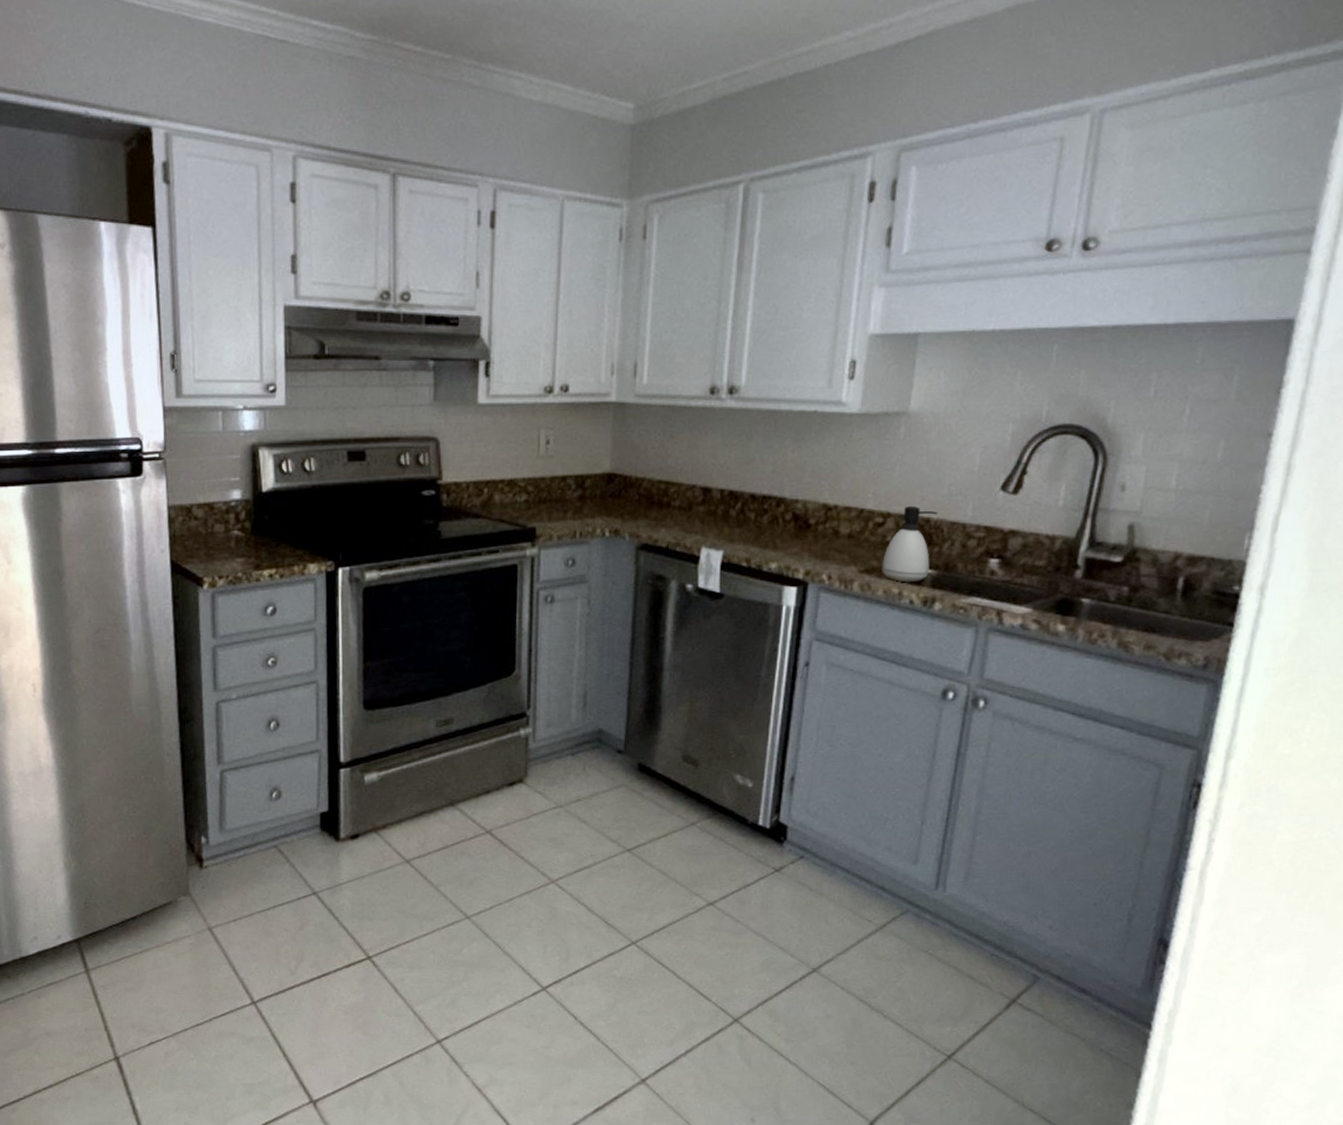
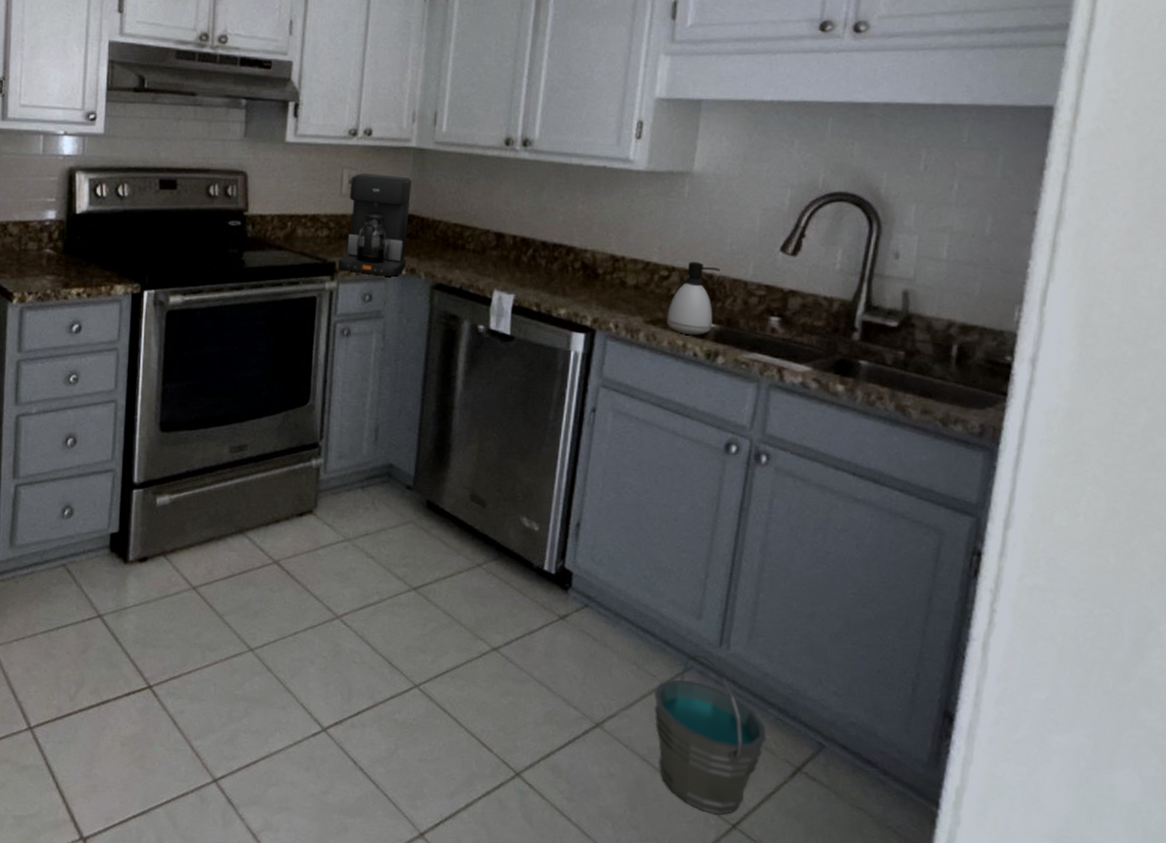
coffee maker: none [539,432,612,539] -> present [338,173,412,277]
bucket: none [870,897,982,1048] -> present [654,654,767,816]

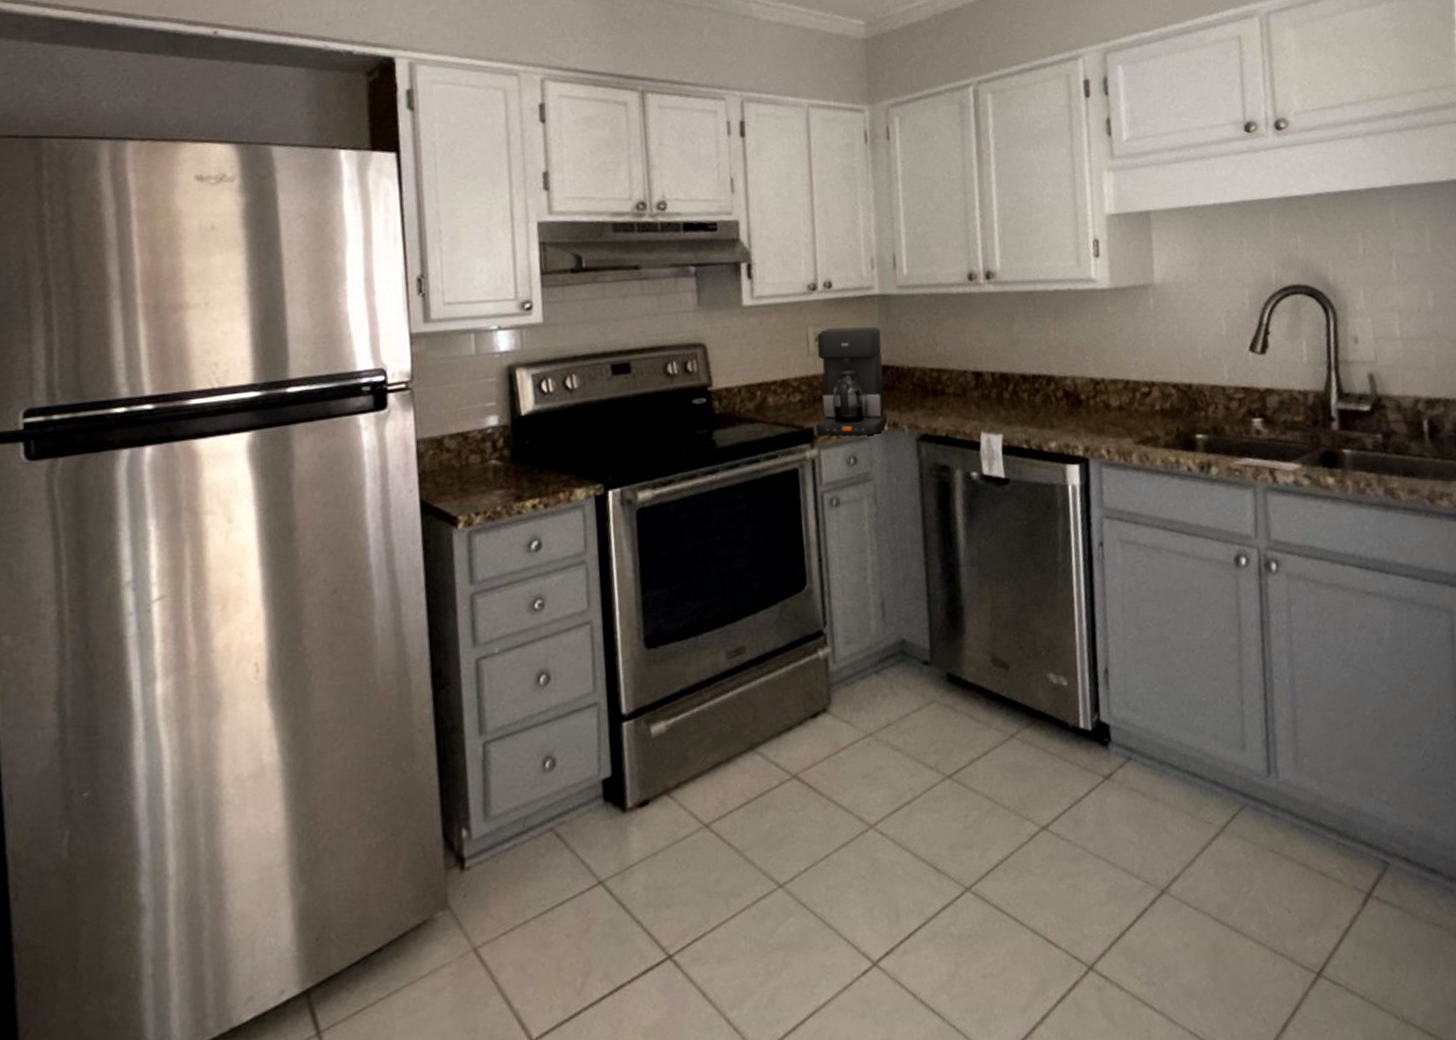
bucket: present [654,654,767,816] -> none [1213,789,1332,966]
soap dispenser: present [666,262,721,336] -> none [1155,373,1201,450]

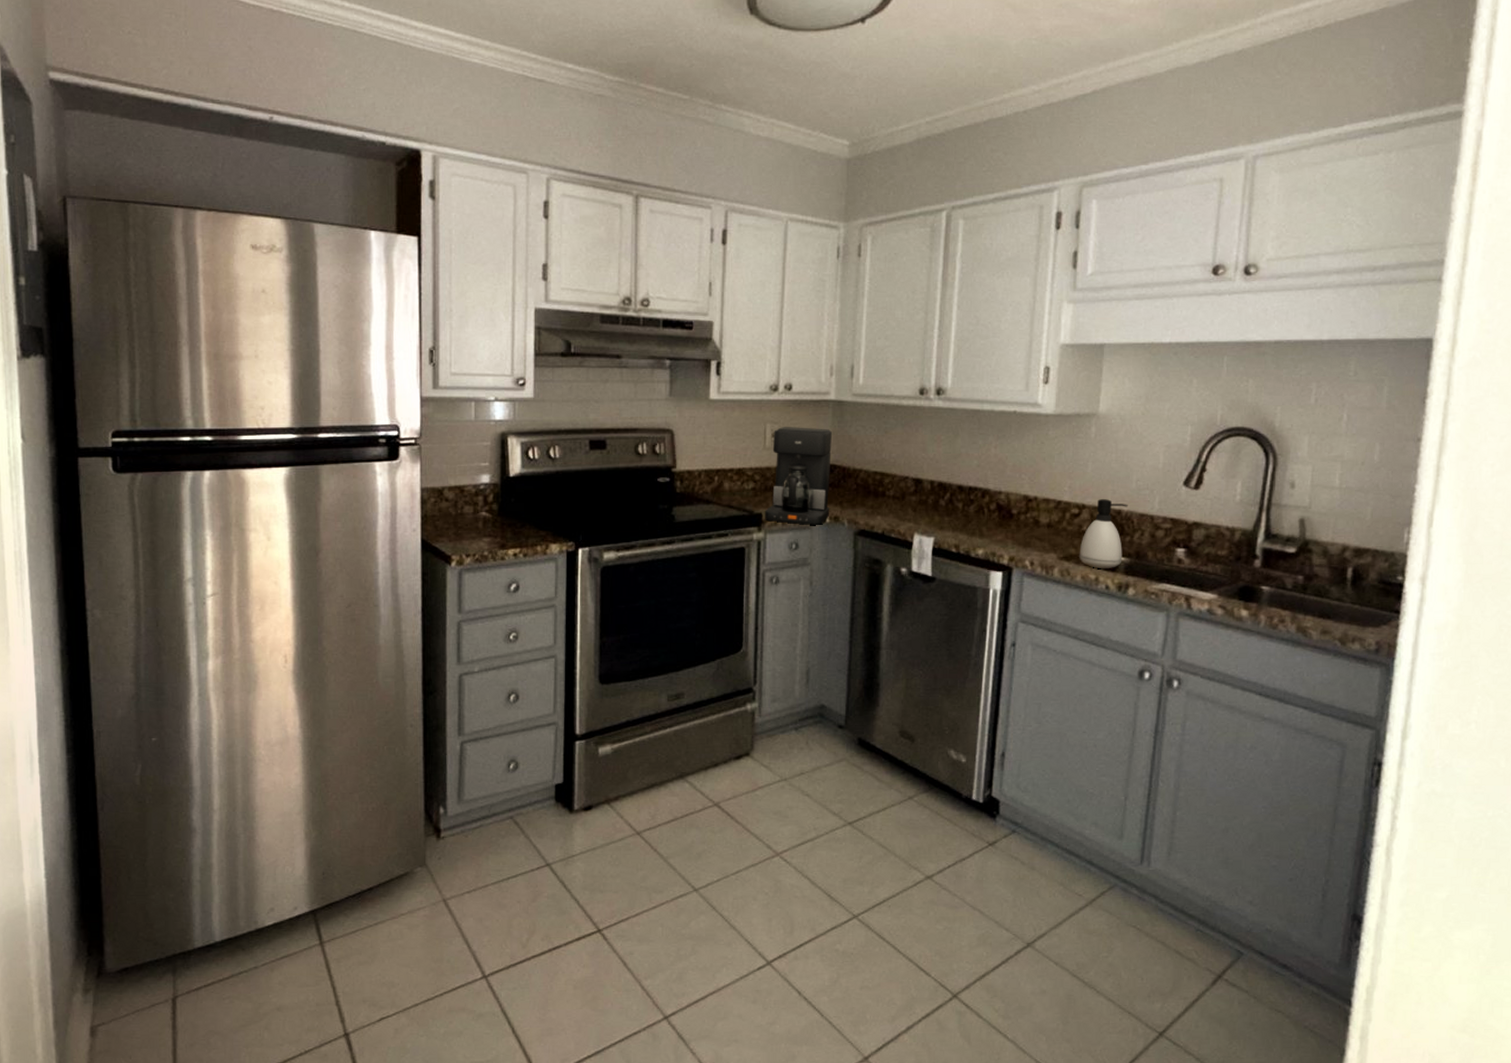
soap dispenser: none [1155,373,1201,450] -> present [1079,499,1128,569]

